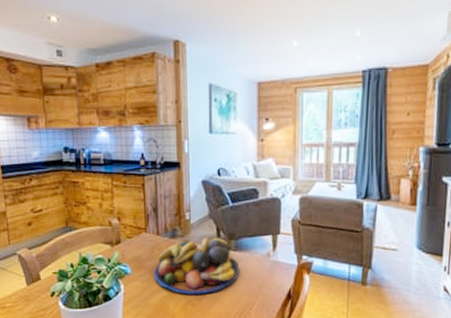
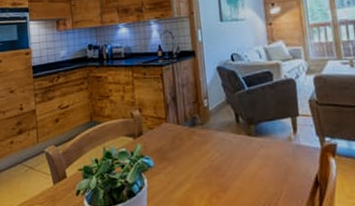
fruit bowl: present [153,237,240,295] -> none [176,123,263,187]

